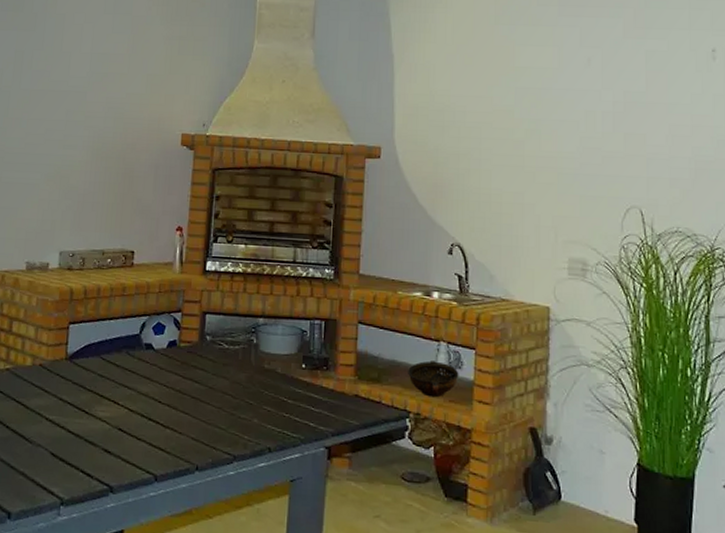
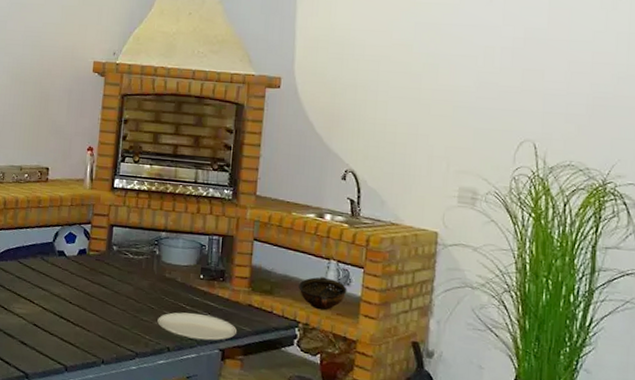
plate: none [257,407,343,438] -> present [157,312,237,341]

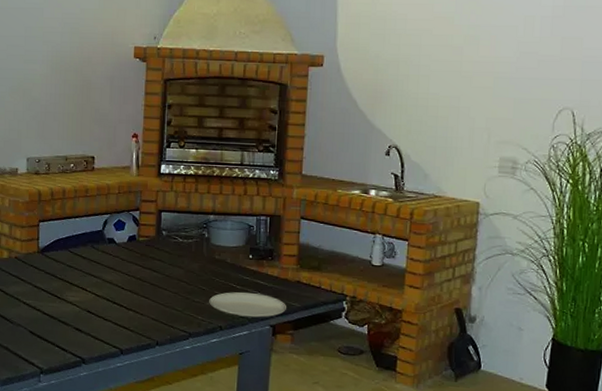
colander: present [299,277,347,310] -> none [346,251,393,282]

